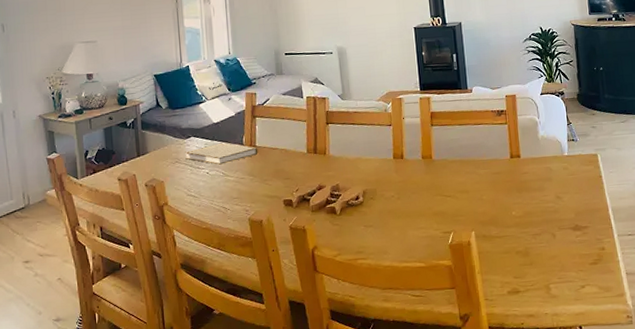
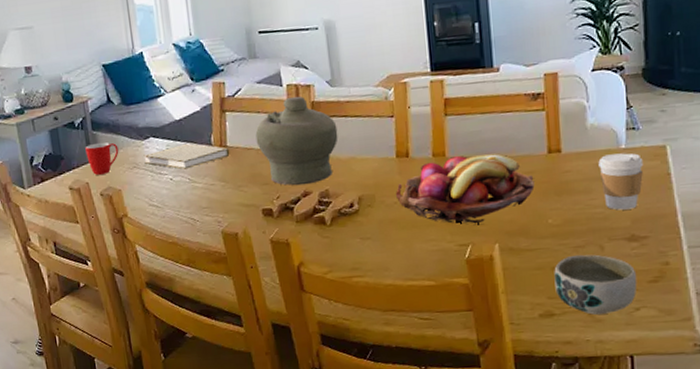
mug: none [135,140,164,168] -> present [85,142,119,175]
jar: none [280,106,347,181] -> present [255,96,338,186]
fruit basket: none [393,157,501,215] -> present [396,154,535,224]
bowl: none [518,241,582,292] -> present [554,254,637,315]
coffee cup: none [548,159,582,205] -> present [598,153,644,210]

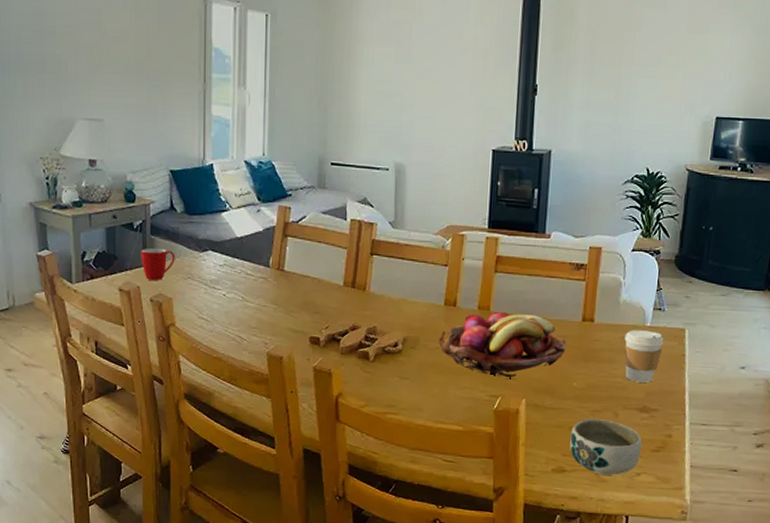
book: present [143,143,230,170] -> none [200,261,286,287]
jar: present [255,96,338,186] -> none [313,231,393,319]

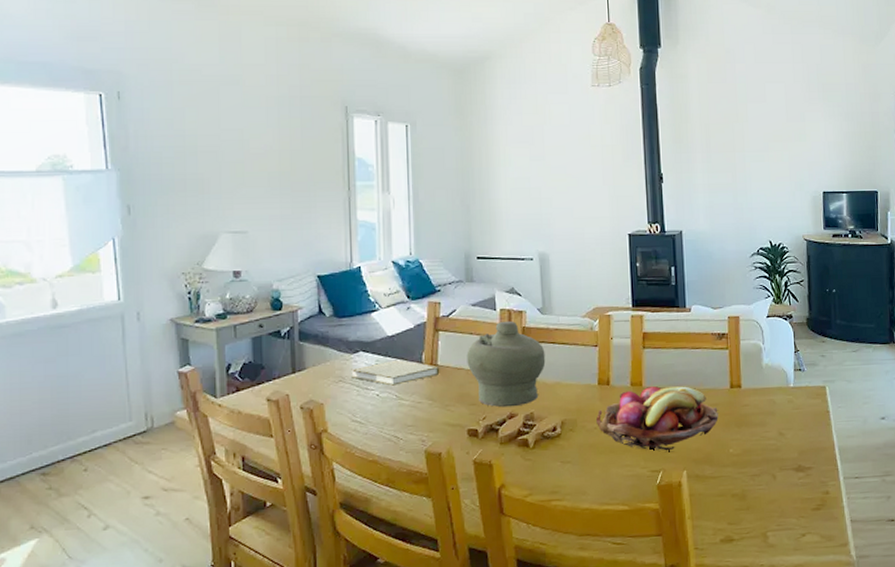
mug: present [141,247,175,280] -> none [289,353,325,387]
book: none [200,261,286,287] -> present [351,359,440,386]
jar: none [313,231,393,319] -> present [466,320,546,408]
bowl: present [570,418,643,475] -> none [734,482,803,540]
coffee cup: present [624,330,664,383] -> none [771,391,808,443]

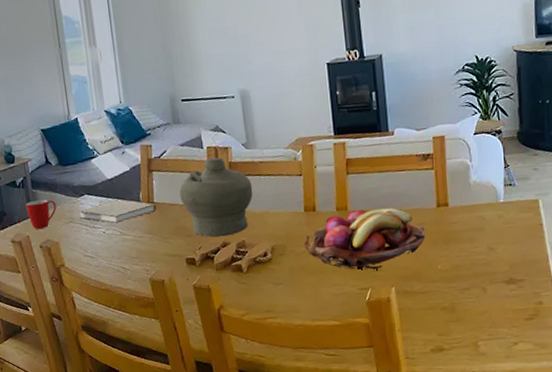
mug: none [289,353,325,387] -> present [26,199,57,229]

